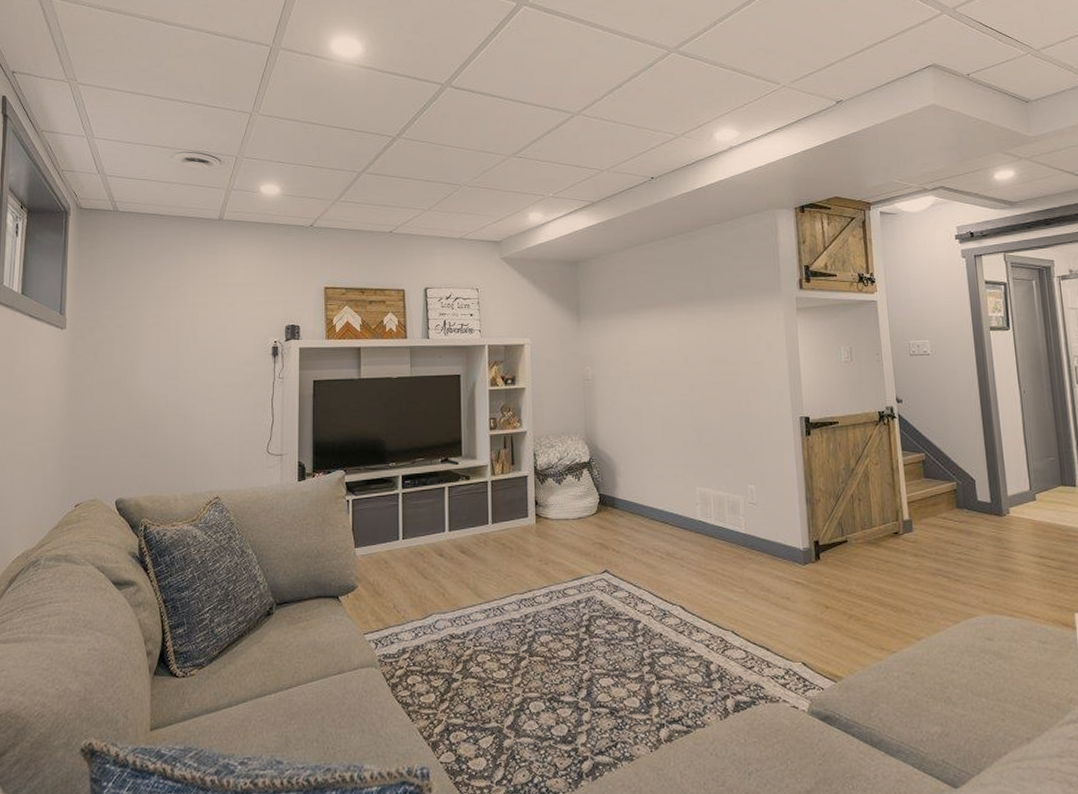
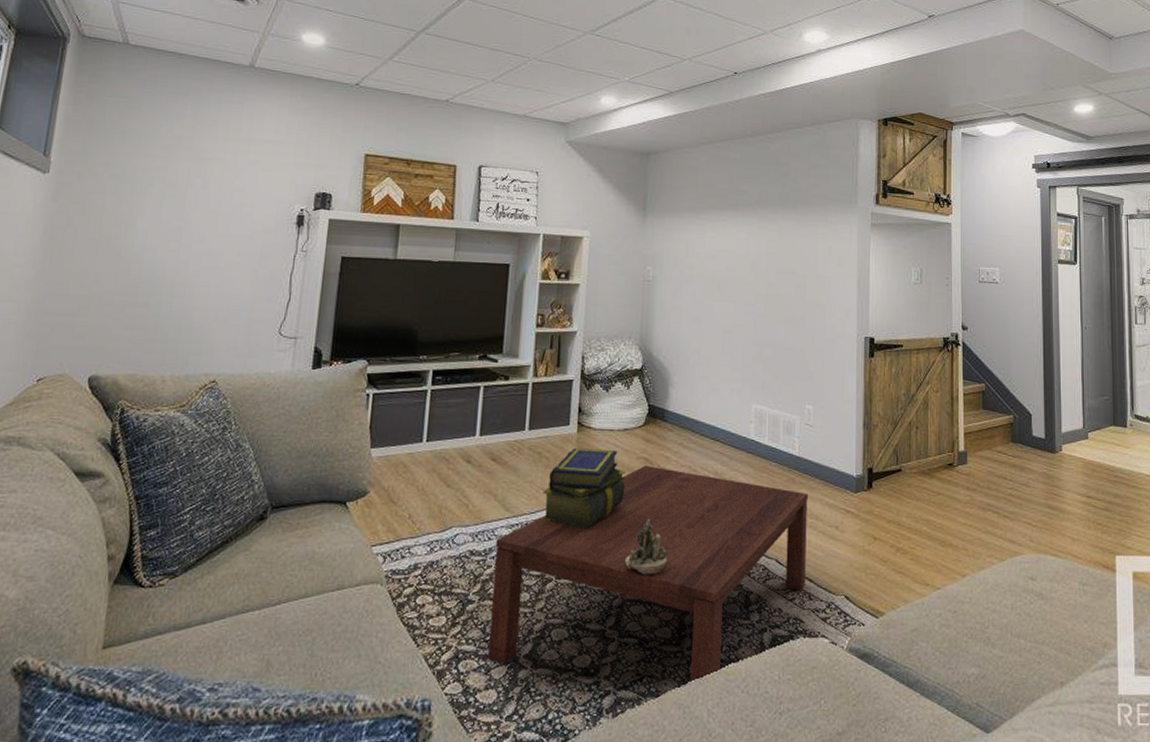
coffee table: none [472,550,763,746] -> present [488,465,808,682]
stack of books: none [510,537,585,611] -> present [541,448,626,529]
succulent planter: none [591,599,630,650] -> present [625,519,668,575]

